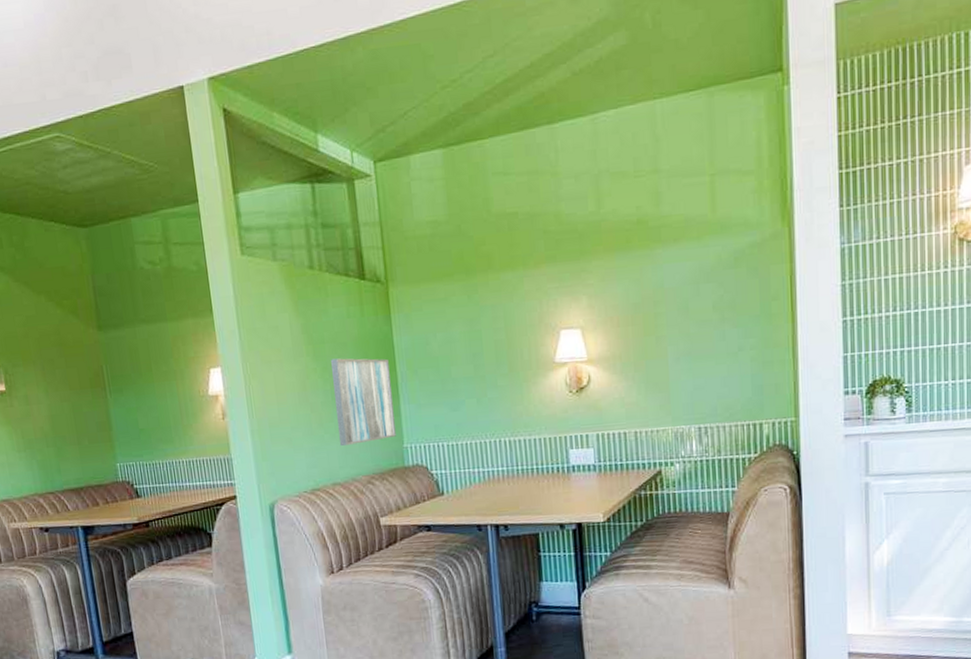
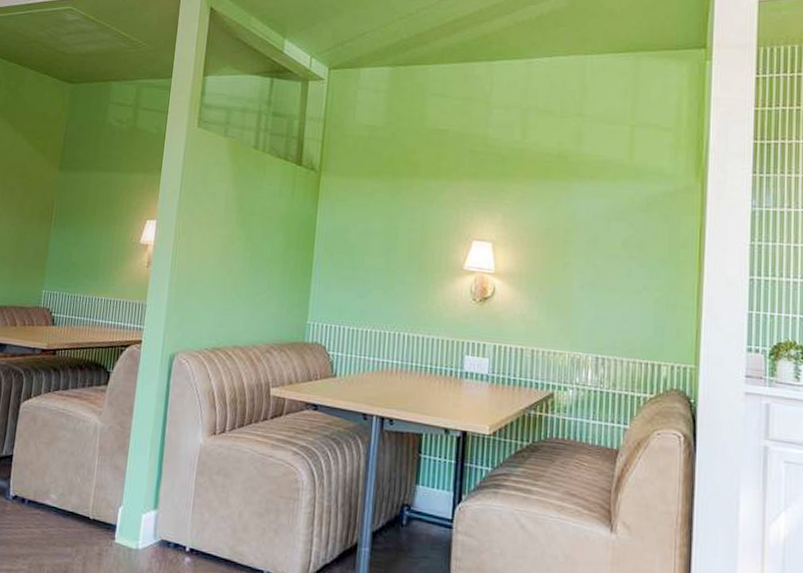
wall art: present [331,358,396,446] -> none [247,230,308,313]

